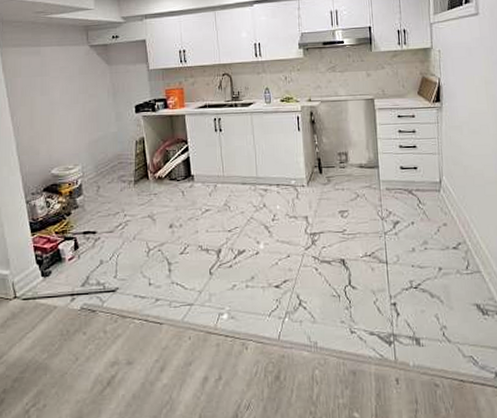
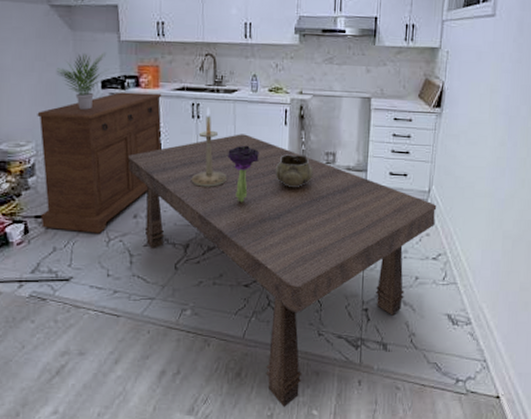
sideboard: none [82,112,190,245] -> present [37,92,162,233]
potted plant: none [97,81,140,133] -> present [56,52,108,110]
dining table: none [161,142,450,410] -> present [127,134,437,407]
candlestick: none [218,120,250,194] -> present [191,107,227,187]
bouquet: none [249,152,278,206] -> present [228,145,259,203]
decorative bowl: none [293,157,329,189] -> present [274,154,313,188]

